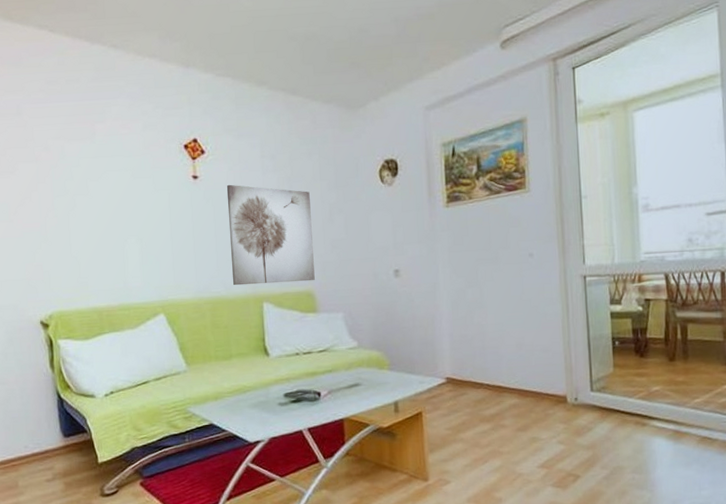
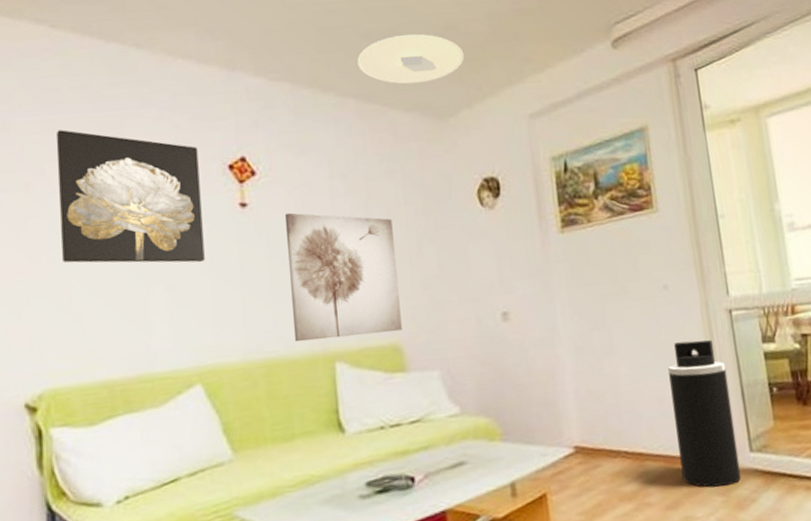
wall art: none [56,115,166,222] -> present [55,130,205,263]
ceiling light: none [286,36,374,80] -> present [357,34,465,84]
trash can: none [528,299,582,417] -> present [668,340,742,488]

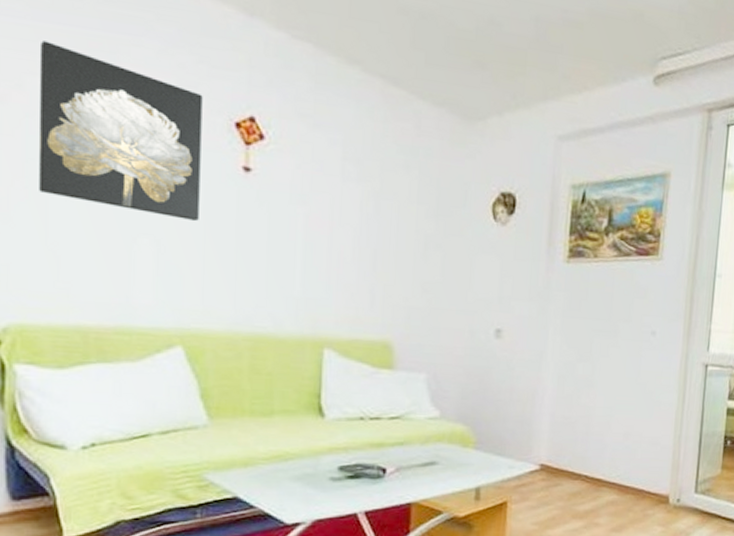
wall art: present [284,212,402,342] -> none [286,187,402,330]
ceiling light: present [357,34,465,84] -> none [390,18,504,78]
trash can: present [668,340,742,488] -> none [631,386,691,519]

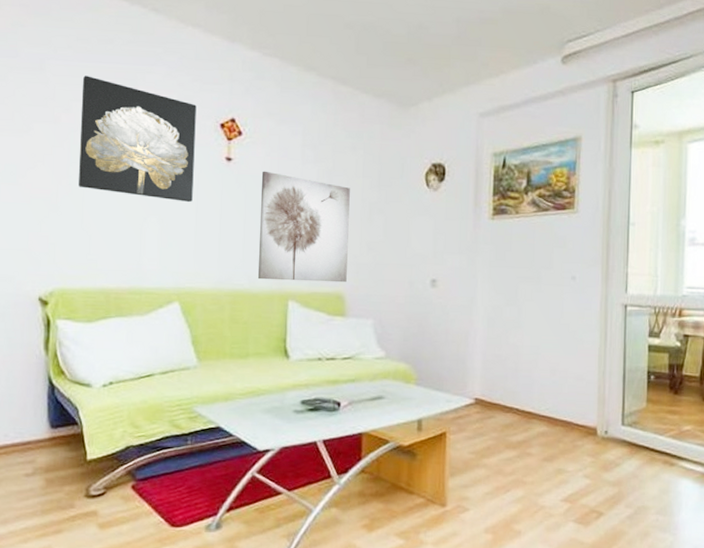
wall art: none [286,187,402,330] -> present [258,171,350,283]

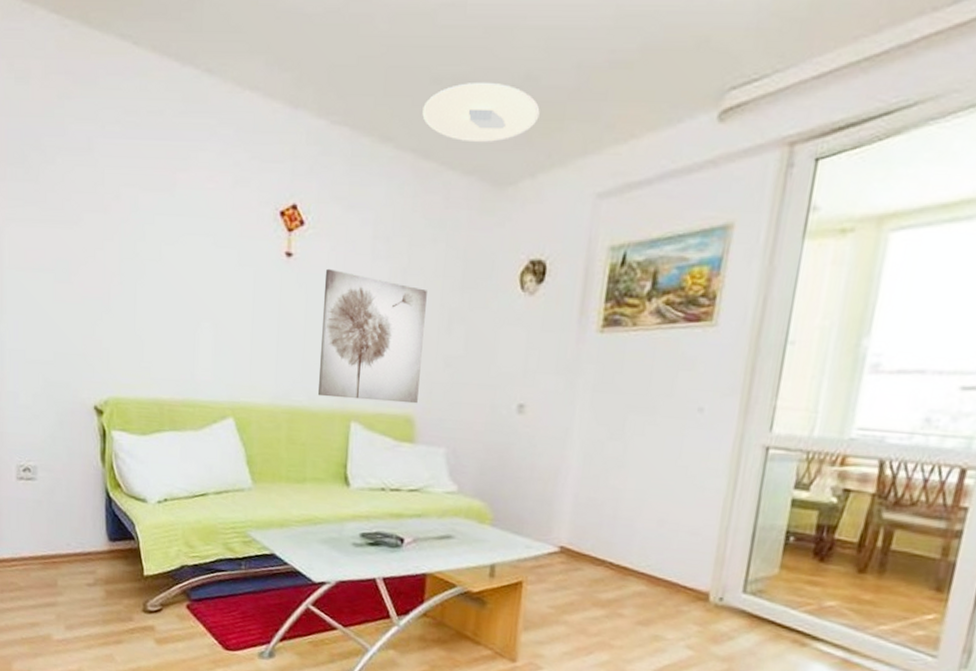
wall art: present [79,75,197,203] -> none [130,156,254,306]
ceiling light: none [339,28,431,74] -> present [422,82,540,143]

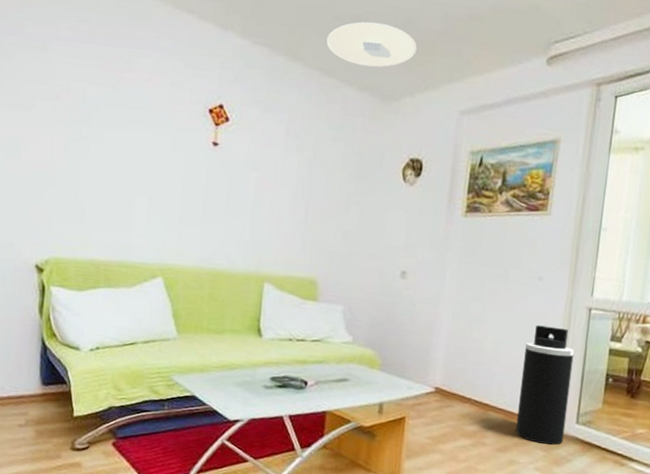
wall art: present [318,268,427,404] -> none [237,157,329,269]
trash can: none [662,469,744,619] -> present [516,325,575,445]

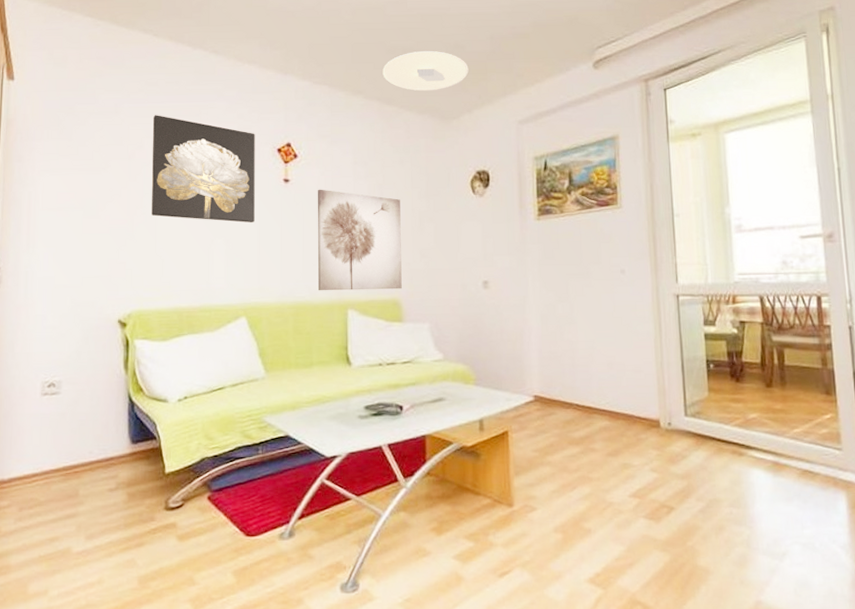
wall art: none [75,56,187,184] -> present [151,115,255,223]
wall art: none [237,157,329,269] -> present [317,189,402,291]
trash can: present [516,325,575,445] -> none [619,318,675,443]

